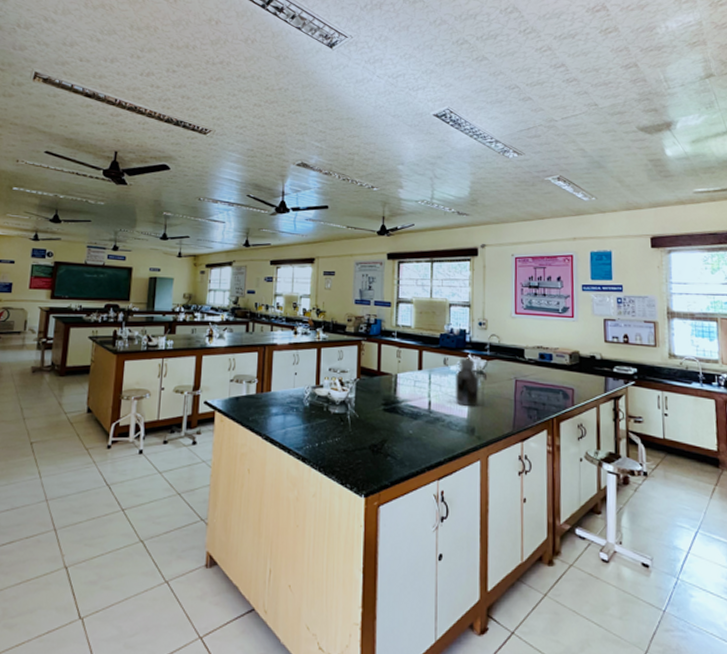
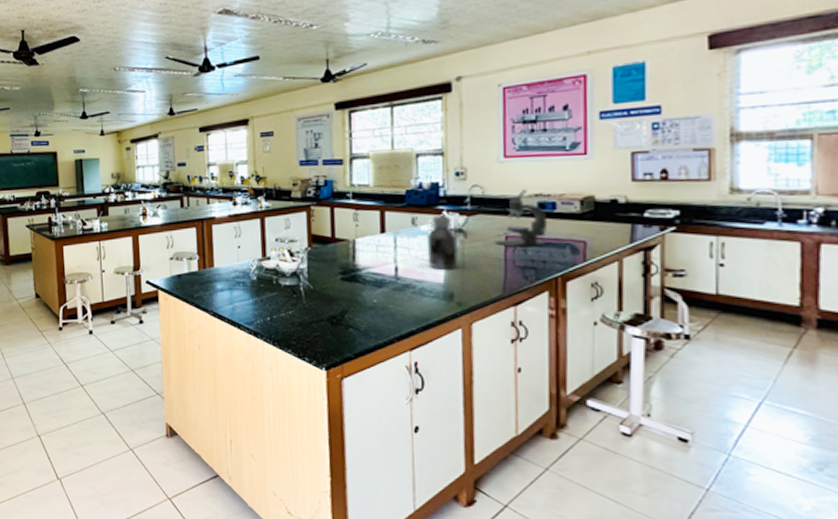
microscope: none [508,342,547,391] -> present [496,189,548,248]

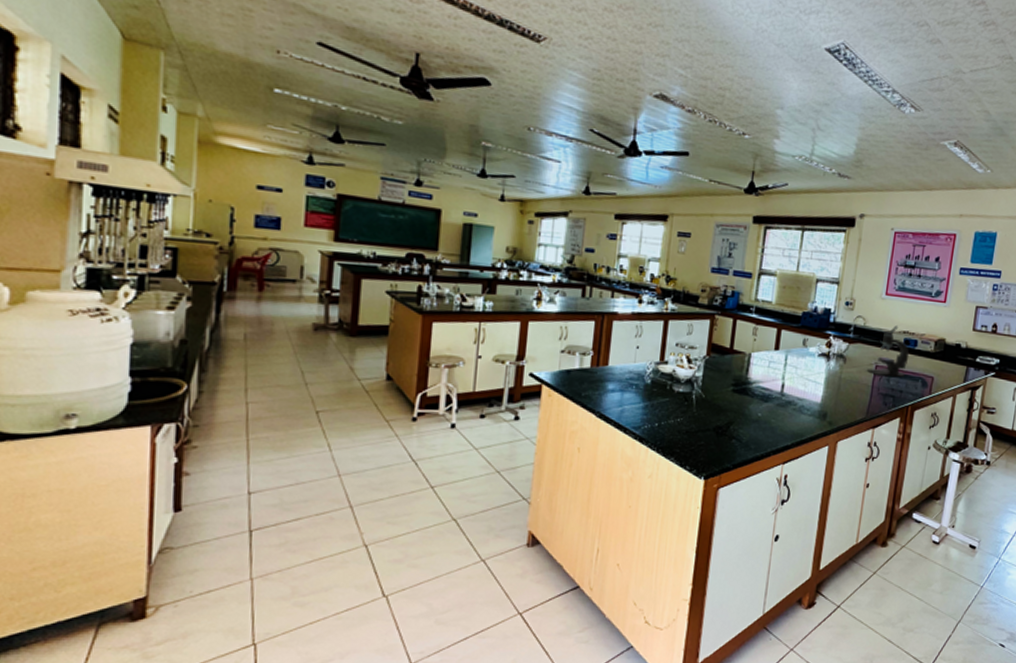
bottle: present [426,214,459,271] -> none [810,338,838,392]

